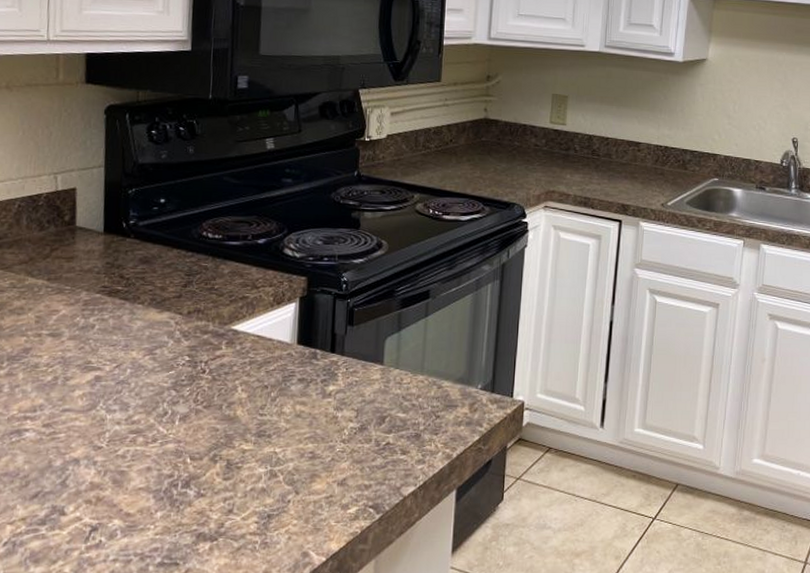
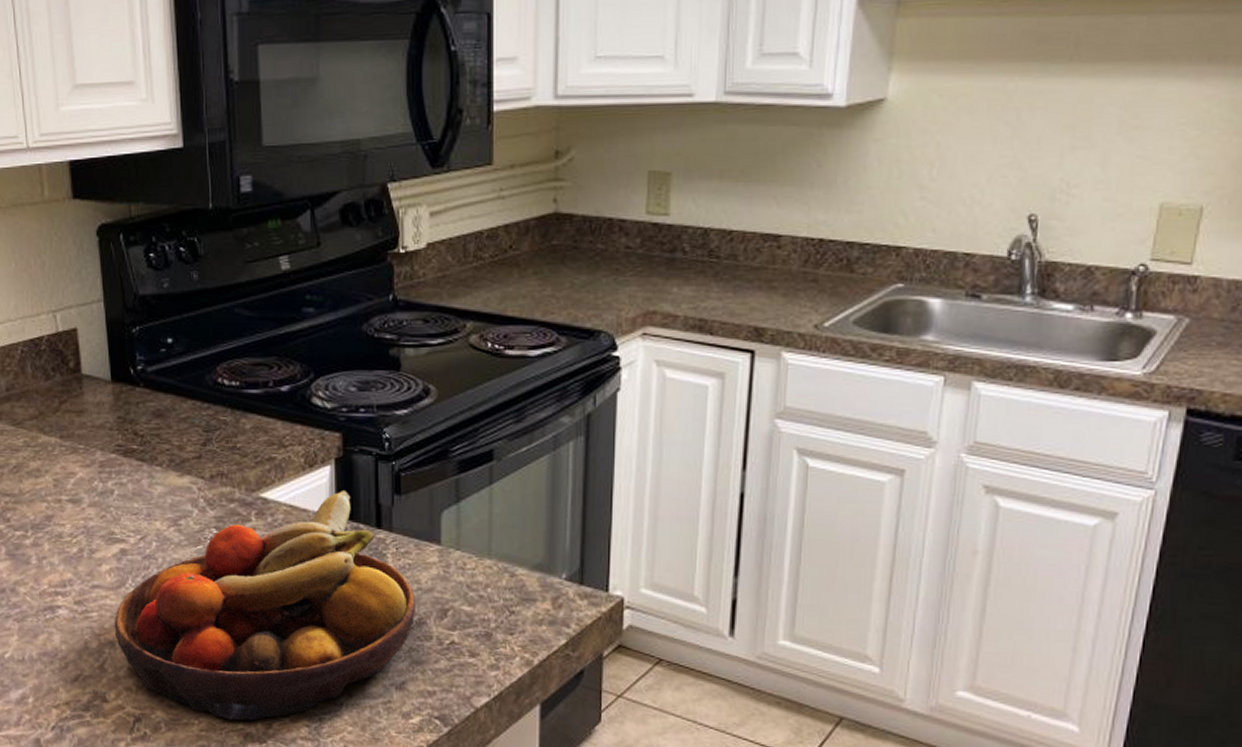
fruit bowl: none [80,323,360,523] -> present [114,491,415,721]

